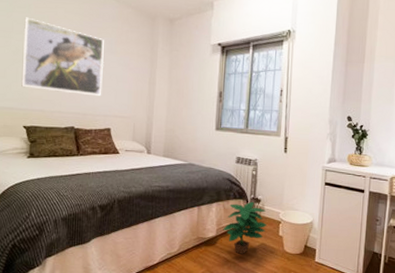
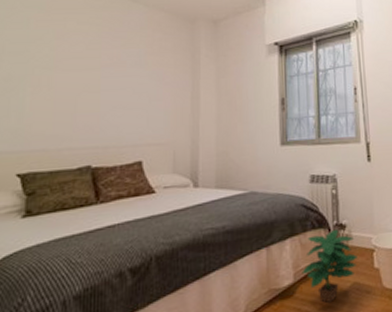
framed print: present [21,17,104,97] -> none [15,34,130,123]

